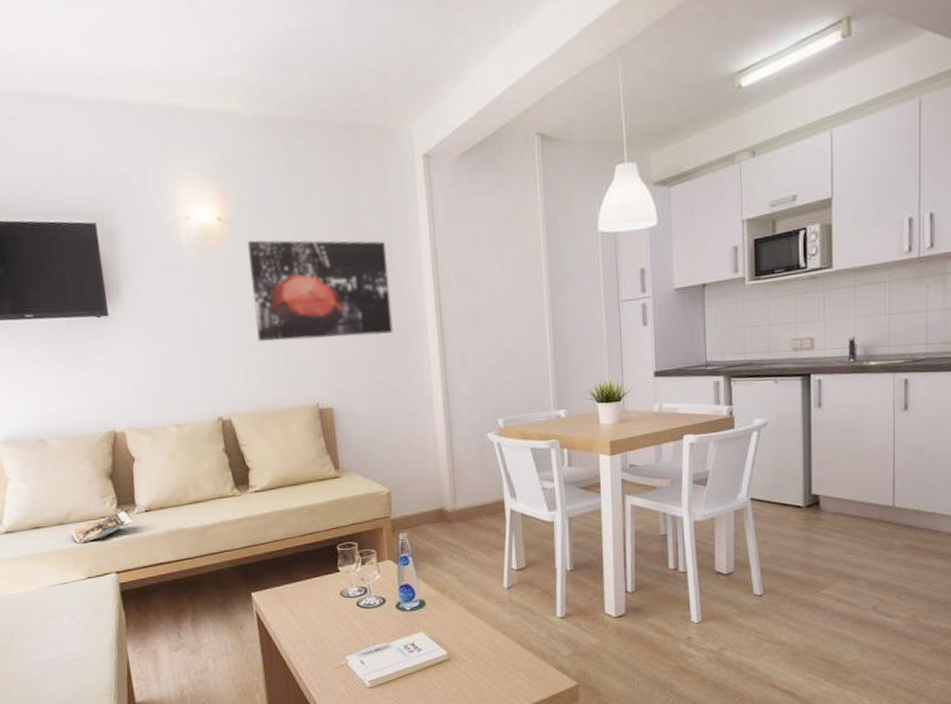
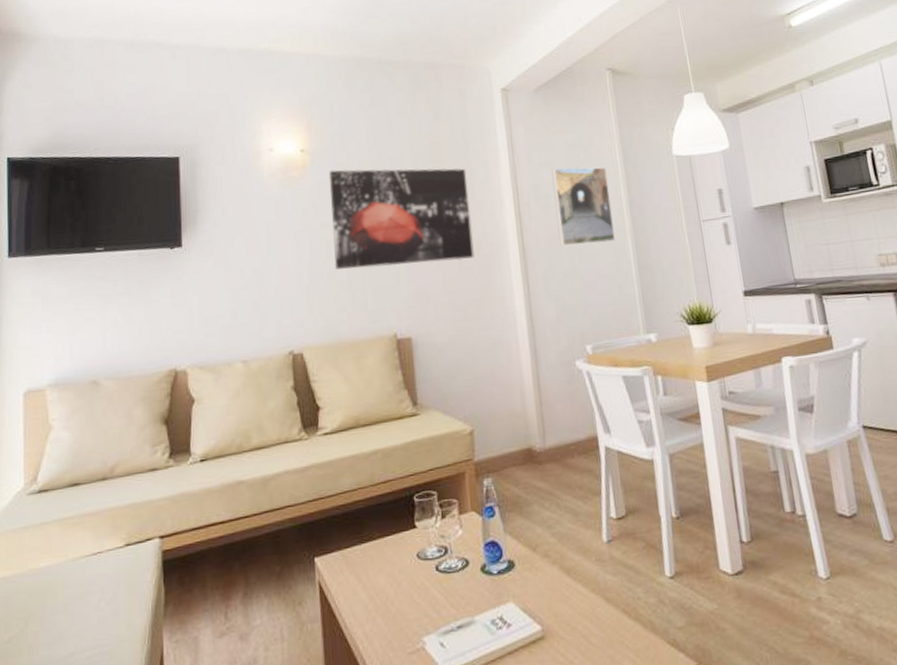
magazine: present [70,509,134,544] -> none [112,459,187,503]
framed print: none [472,242,533,324] -> present [551,167,615,246]

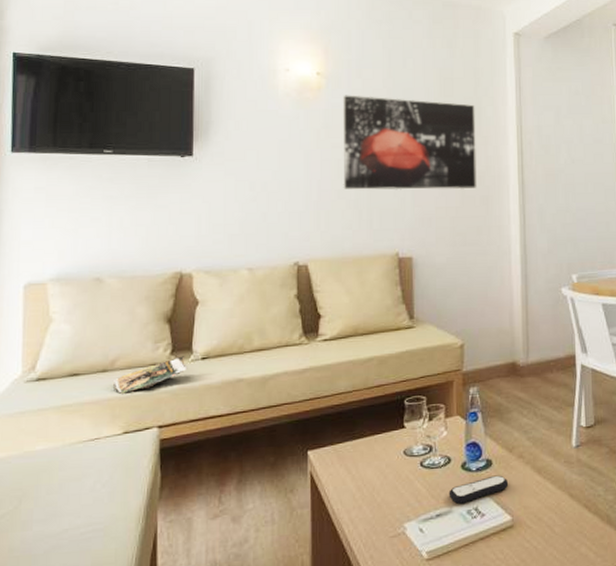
magazine: none [112,459,187,503] -> present [112,356,188,394]
remote control: none [469,578,535,614] -> present [448,475,509,505]
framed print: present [551,167,615,246] -> none [554,111,607,184]

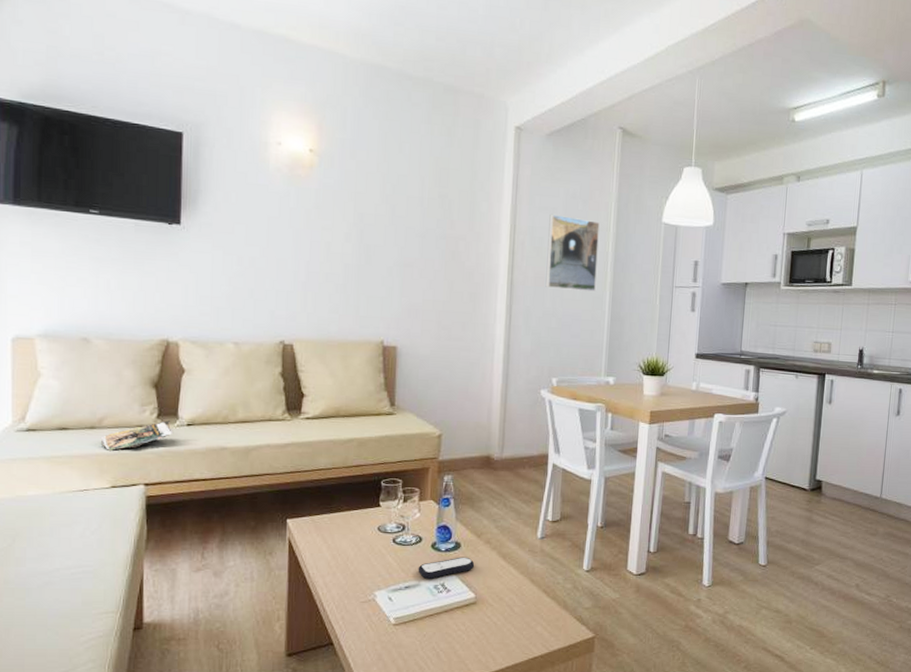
wall art: present [343,95,477,190] -> none [331,176,470,285]
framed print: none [554,111,607,184] -> present [545,213,600,292]

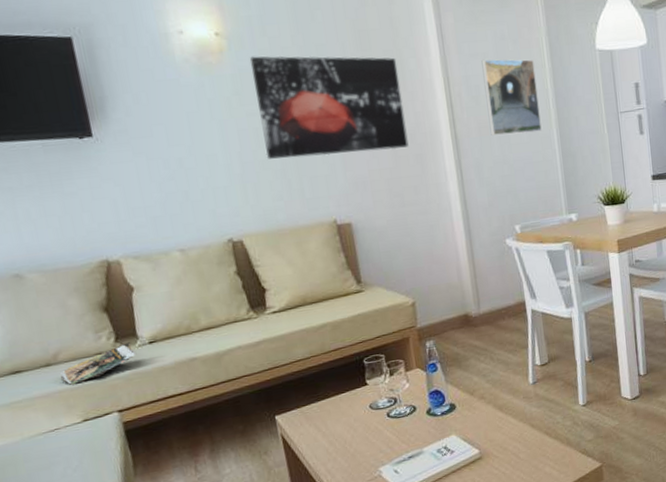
wall art: none [331,176,470,285] -> present [249,56,409,159]
remote control: present [418,557,475,580] -> none [417,416,474,446]

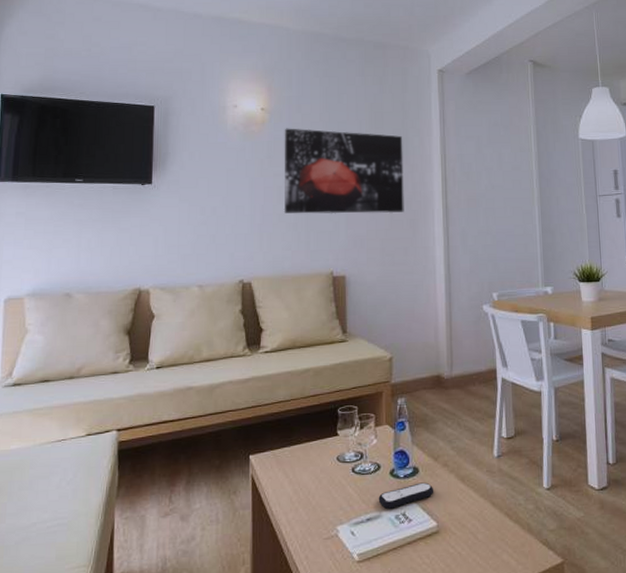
magazine: present [59,342,137,385] -> none [78,365,144,399]
remote control: none [417,416,474,446] -> present [378,482,434,510]
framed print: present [481,59,542,136] -> none [475,141,525,209]

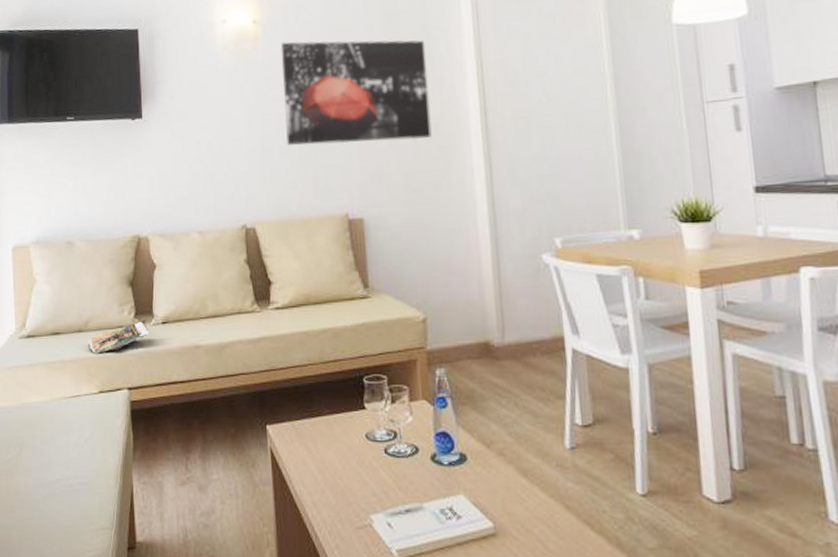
magazine: none [78,365,144,399] -> present [87,320,150,354]
remote control: present [378,482,434,510] -> none [418,472,488,502]

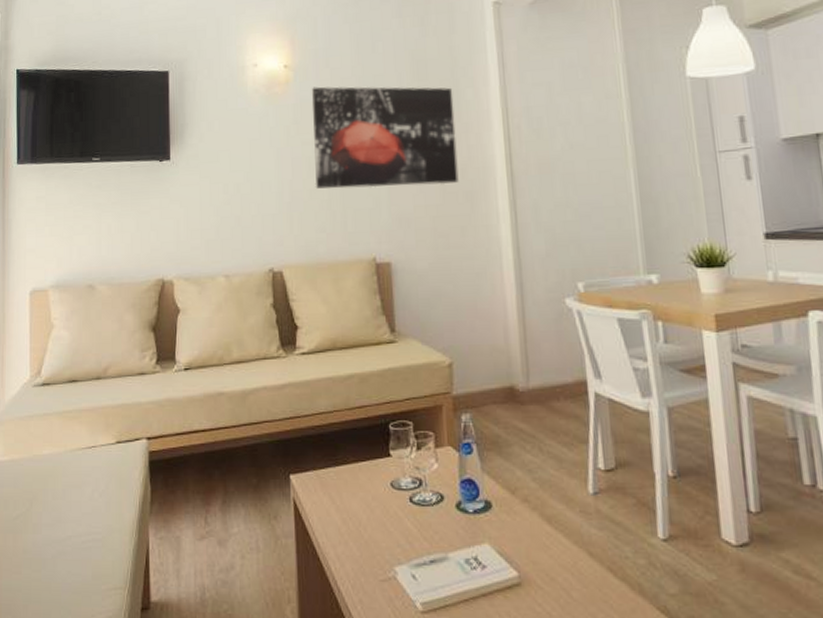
magazine: present [87,320,150,354] -> none [105,366,172,402]

